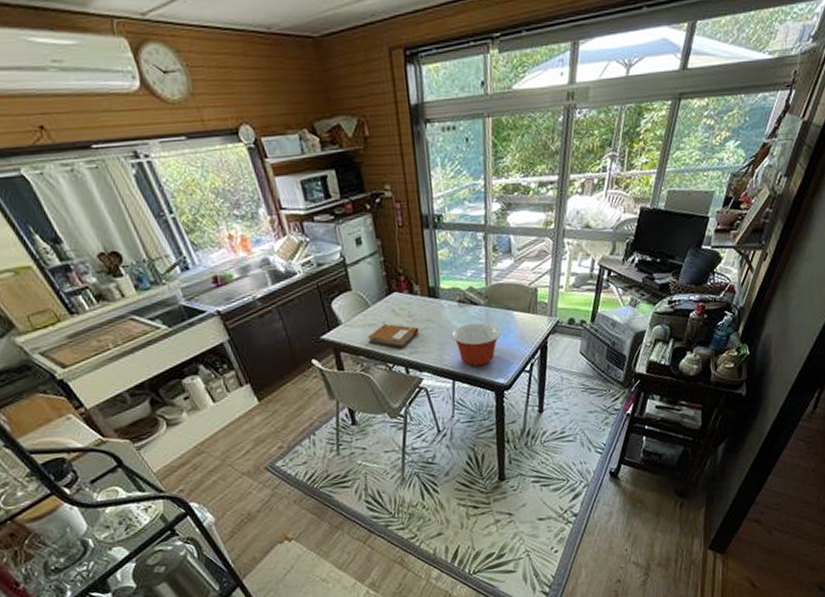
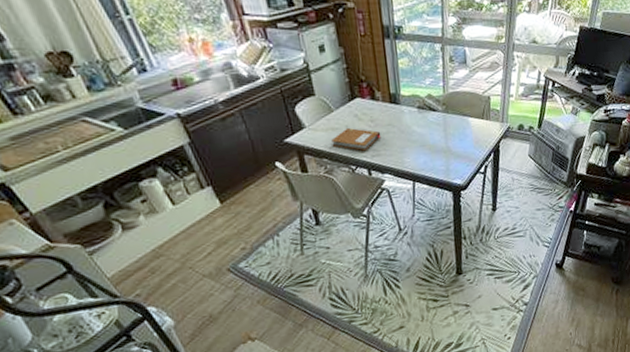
mixing bowl: present [451,322,502,367] -> none [411,127,458,169]

